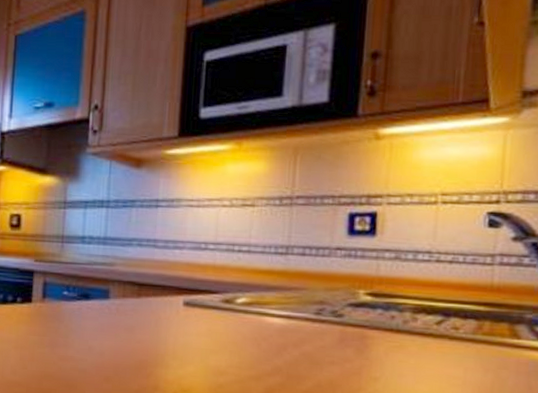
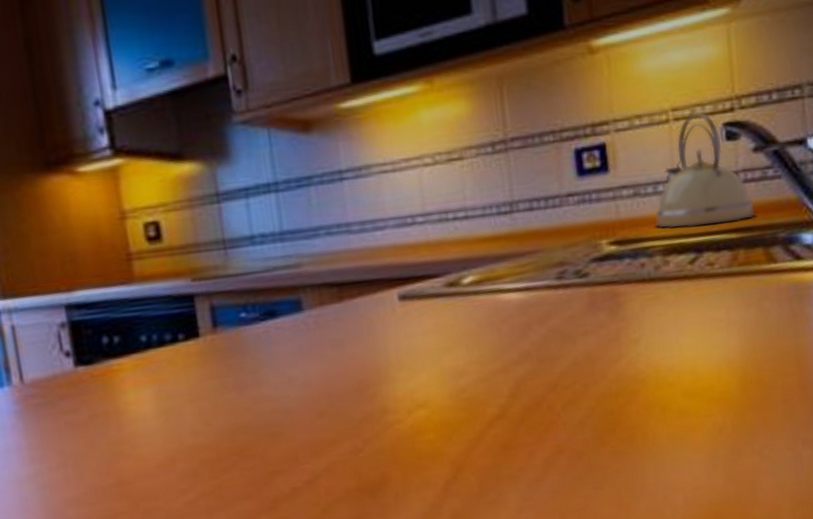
kettle: none [409,199,507,297] -> present [654,111,756,229]

